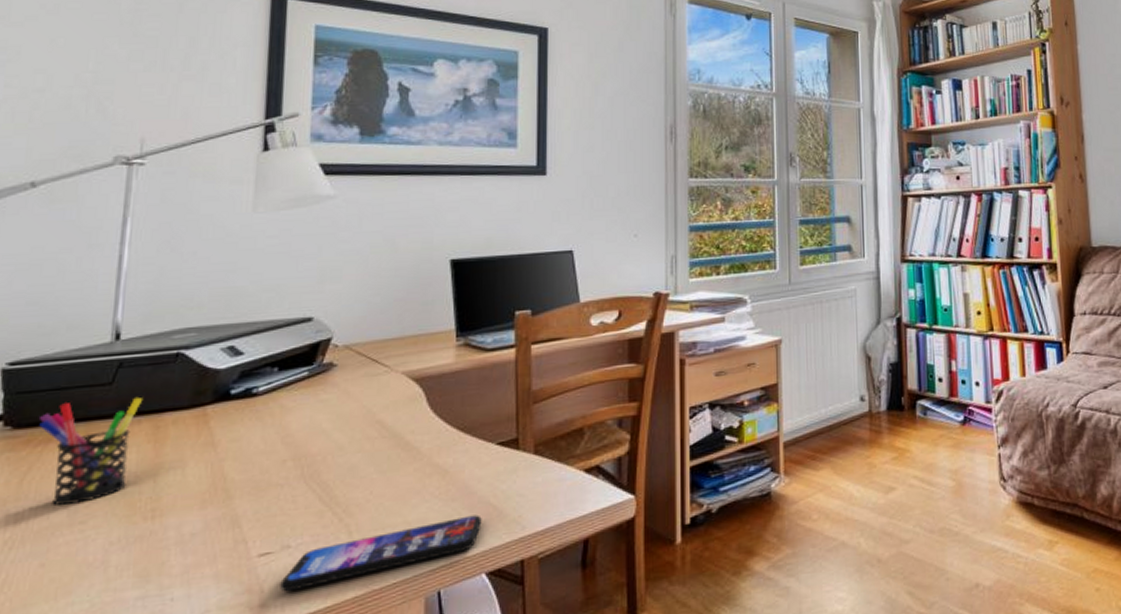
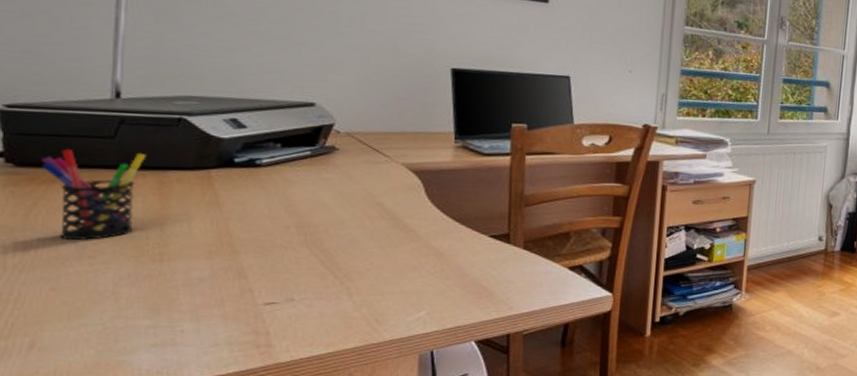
smartphone: present [280,514,482,592] -> none [285,293,473,337]

